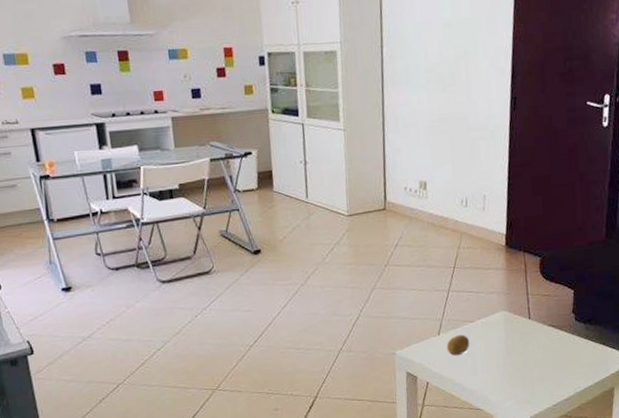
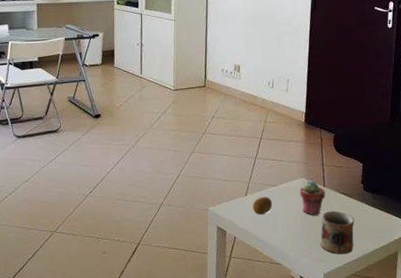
potted succulent: none [501,313,531,353] -> present [300,180,326,216]
mug: none [526,346,565,394] -> present [320,211,354,254]

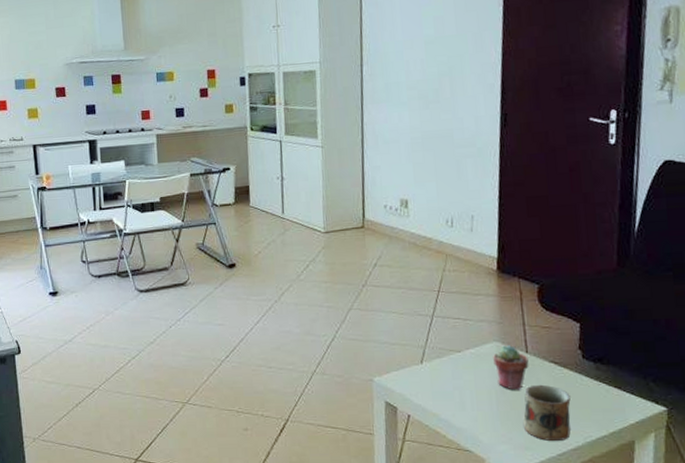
fruit: present [252,196,273,215] -> none [430,365,457,389]

